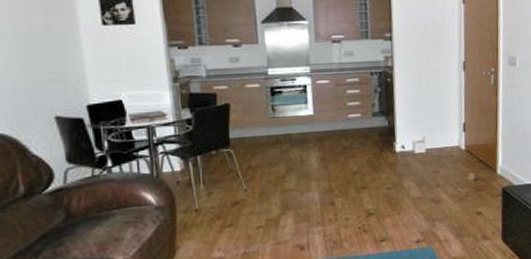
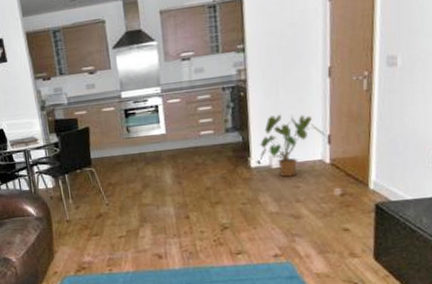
house plant: none [403,102,461,162] -> present [259,115,325,177]

